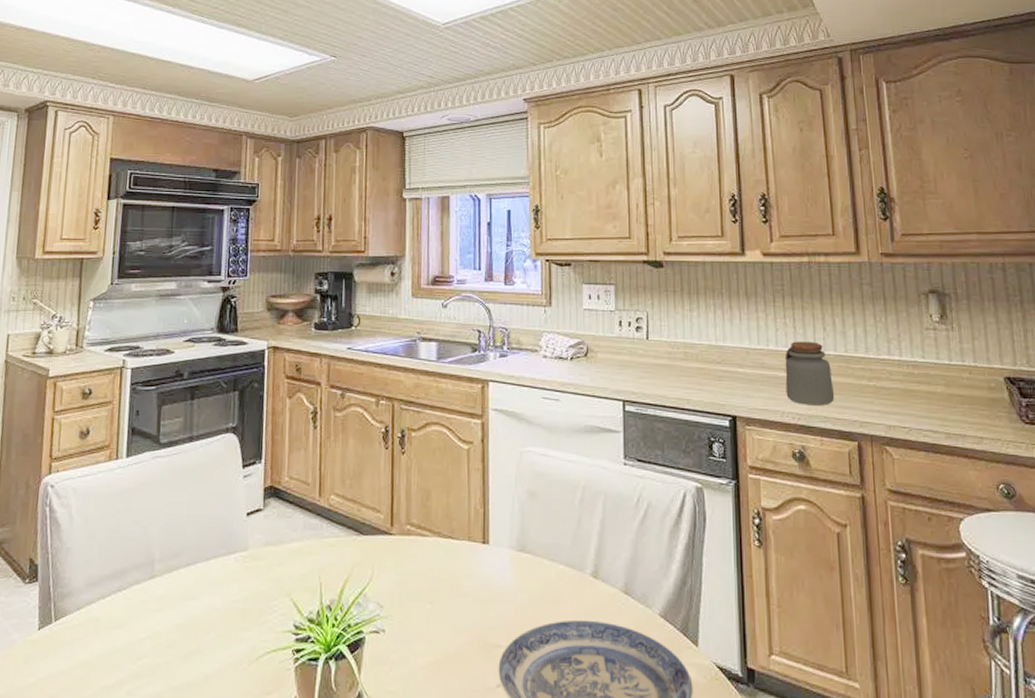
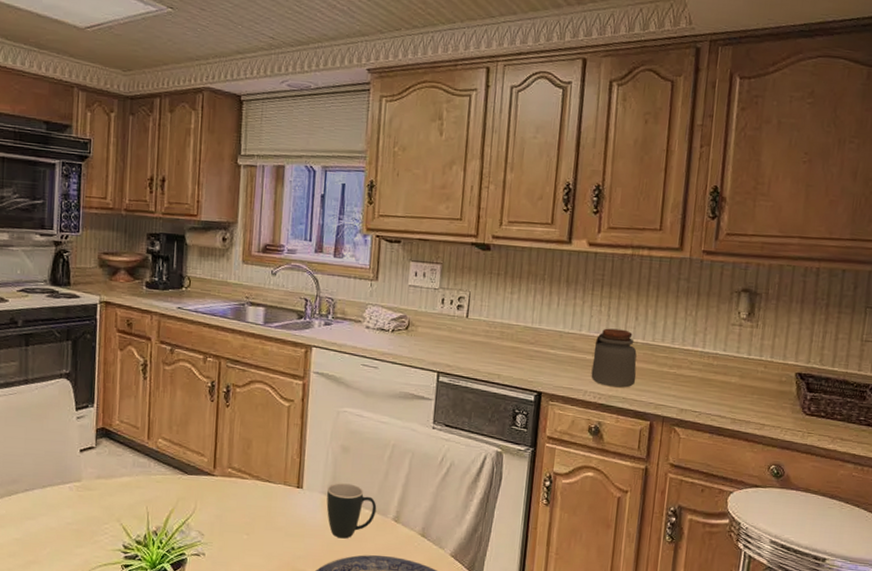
mug: none [516,535,572,602] -> present [326,483,377,539]

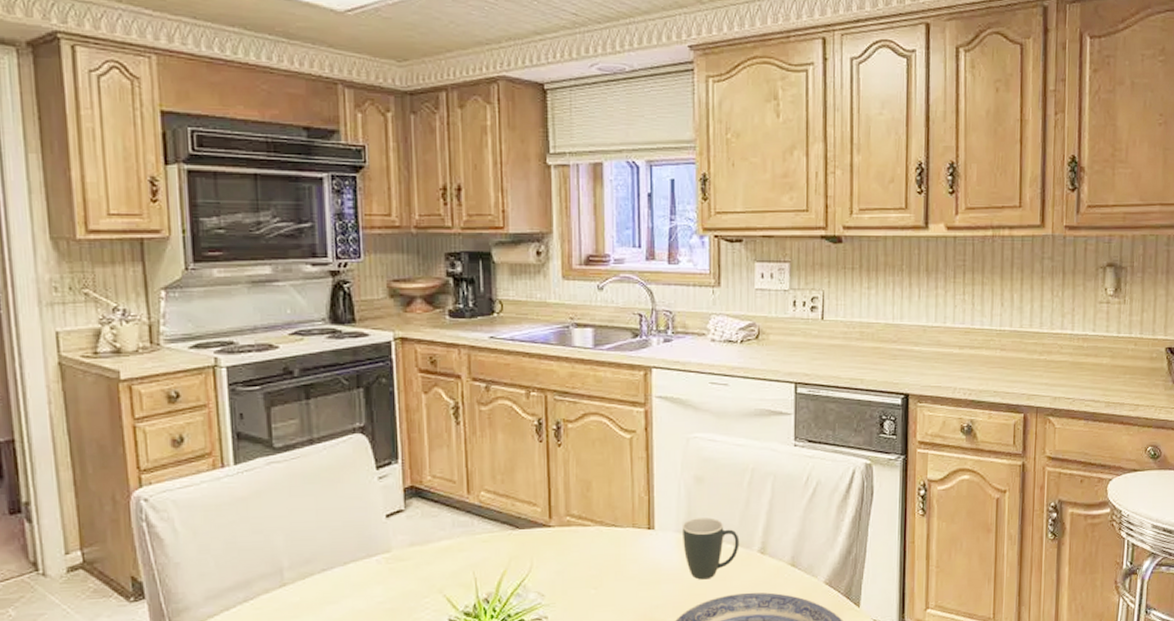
jar: present [591,328,637,388] -> none [959,318,1006,381]

